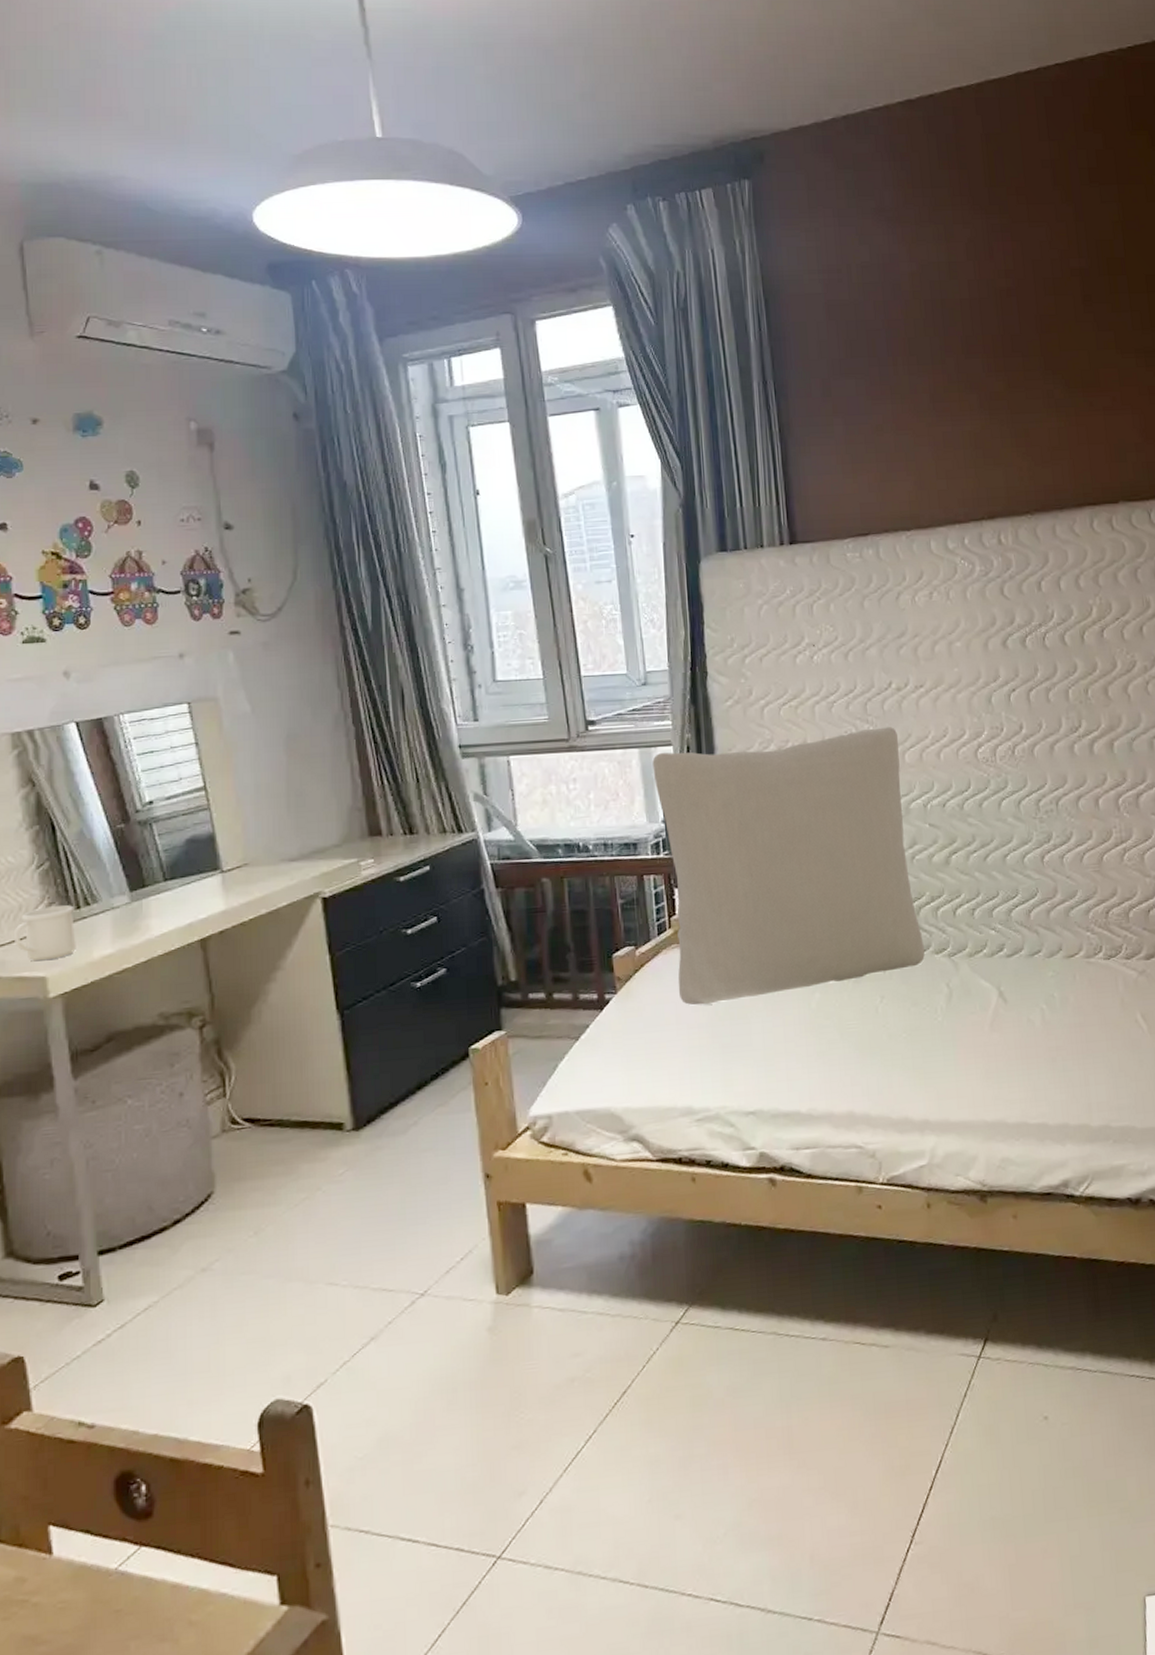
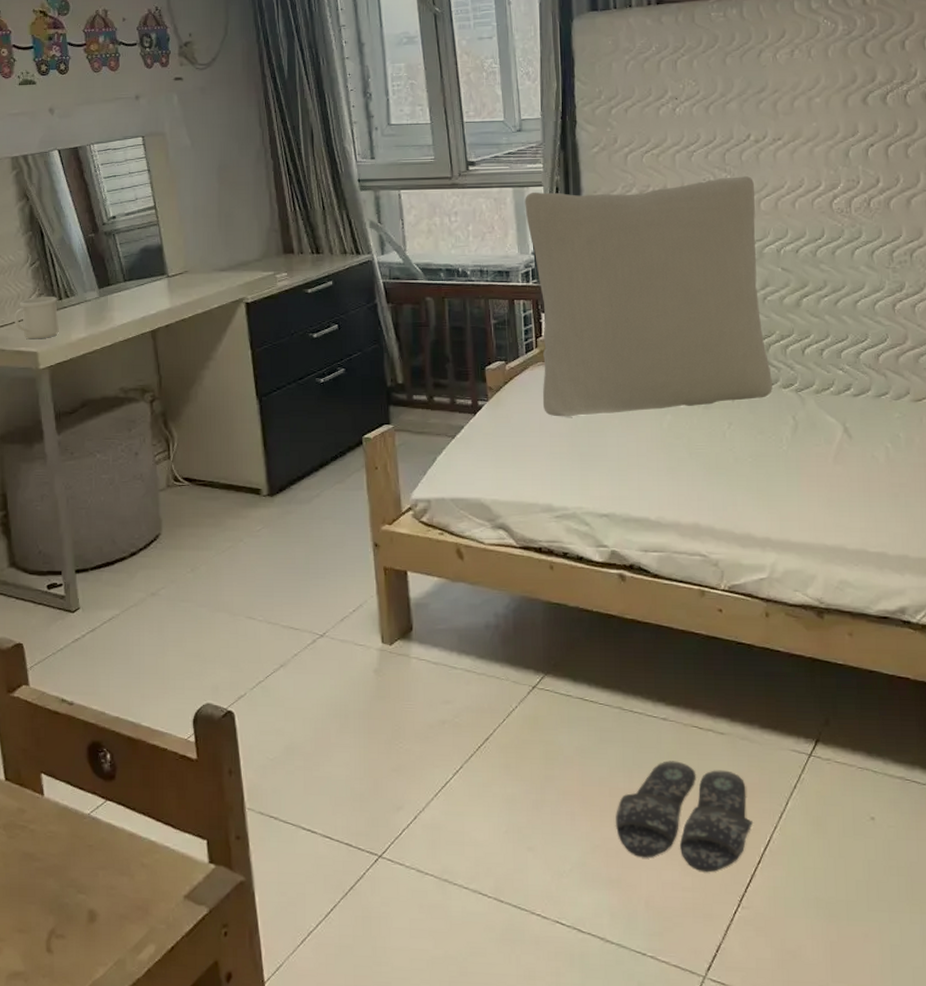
slippers: none [773,1385,924,1510] -> present [615,761,754,873]

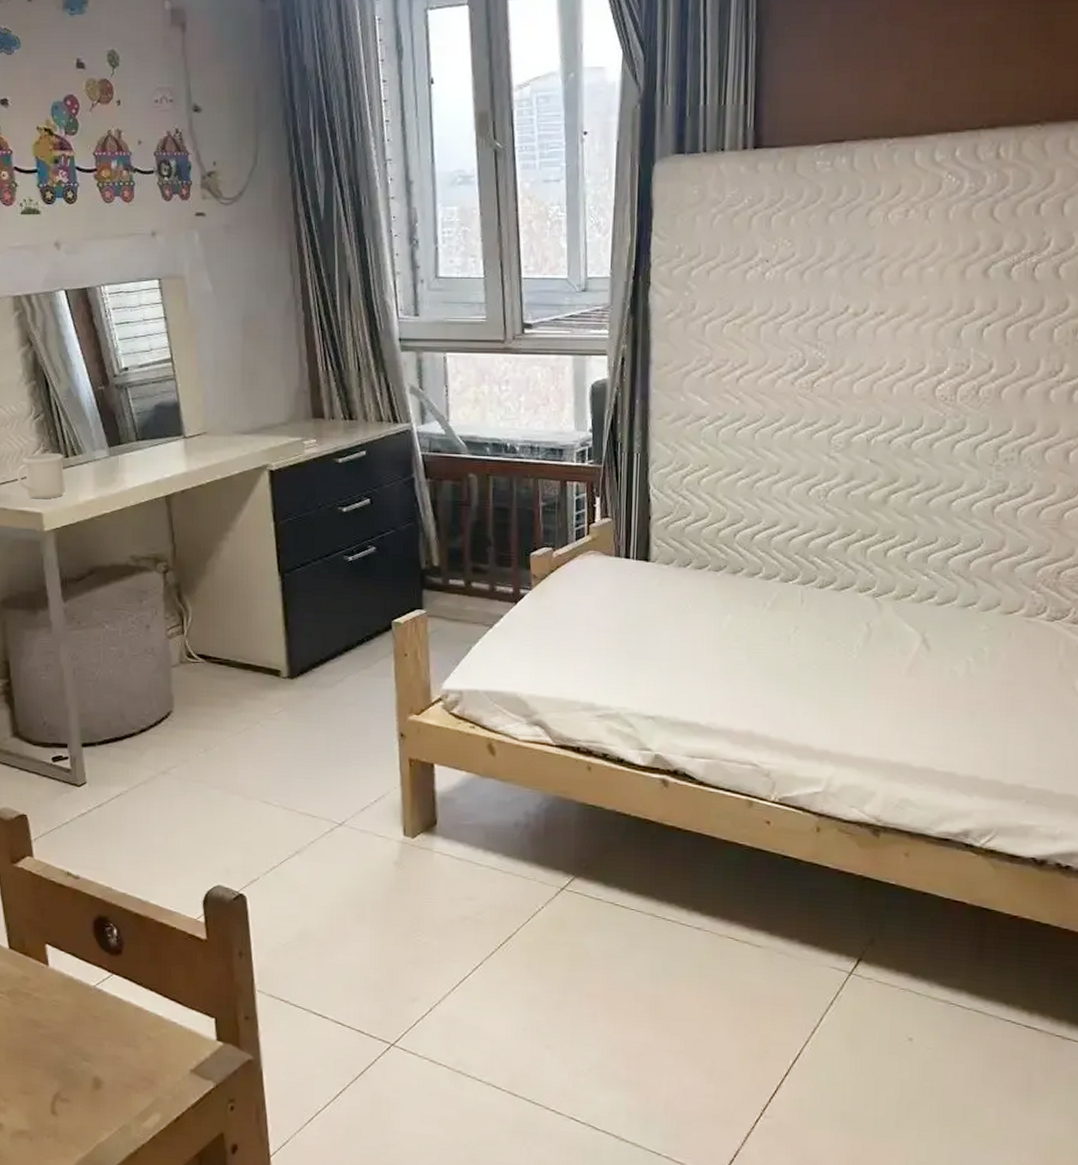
pillow: present [525,176,772,417] -> none [585,354,849,612]
slippers: present [615,761,754,873] -> none [638,970,784,1081]

